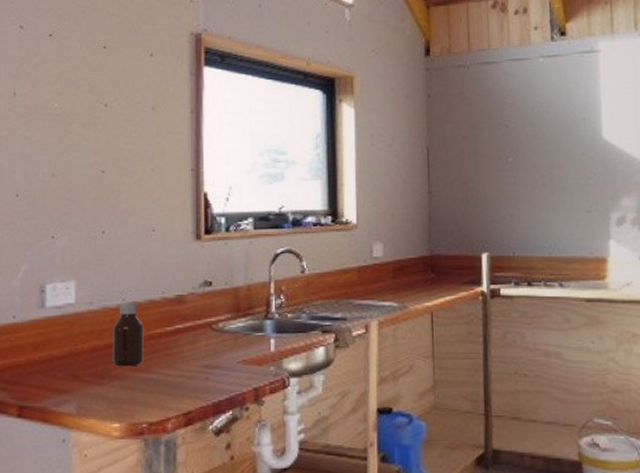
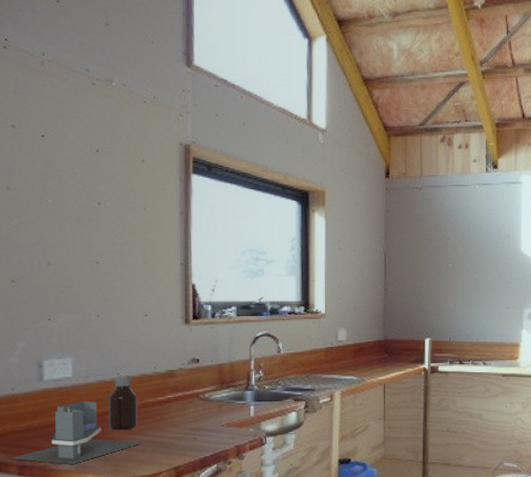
utensil holder: none [10,332,148,406] -> present [11,401,141,464]

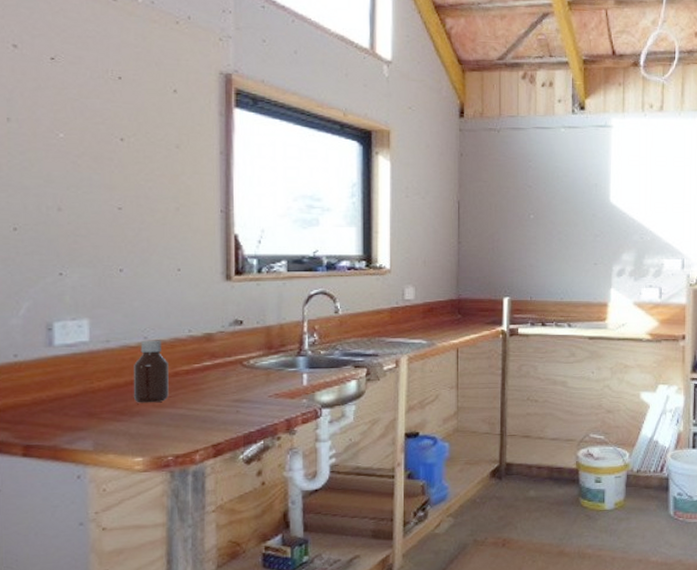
utensil holder: present [11,401,141,464] -> none [13,370,173,443]

